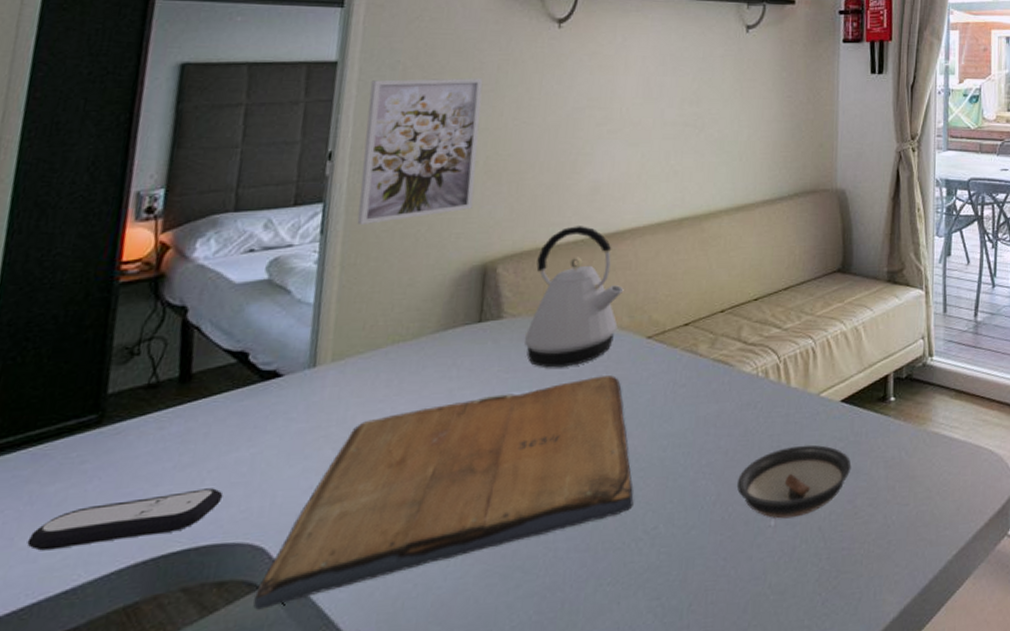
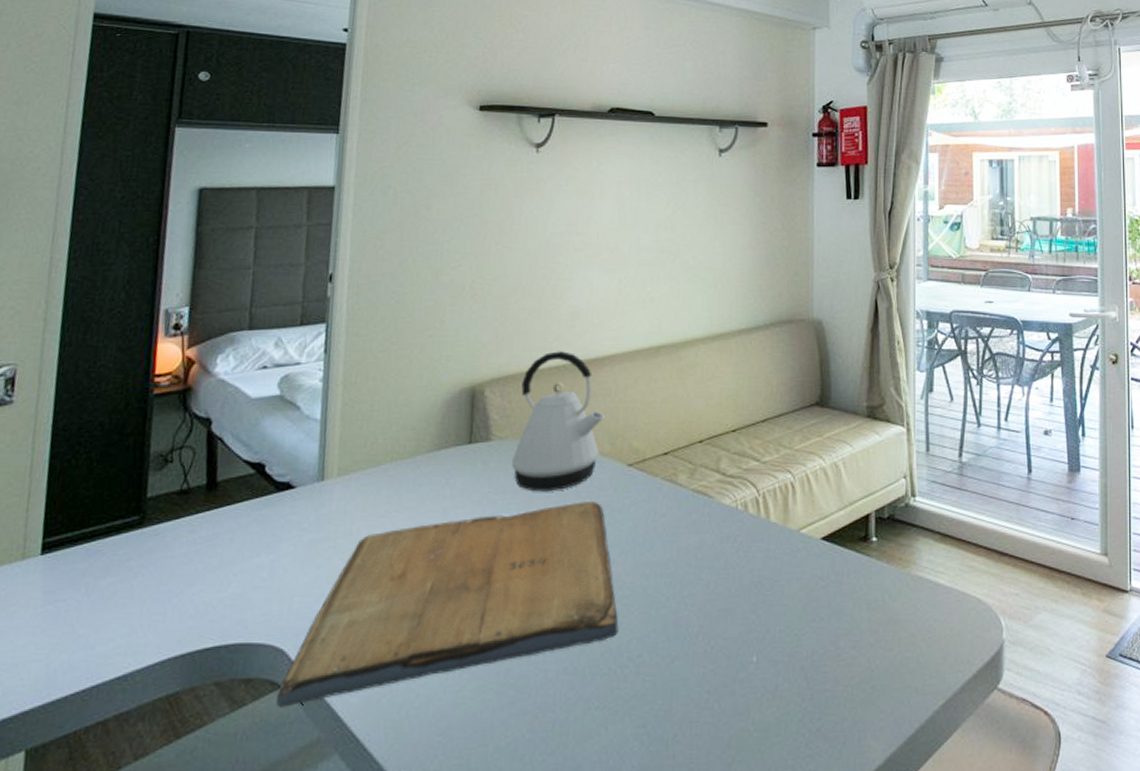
remote control: present [27,488,224,551] -> none [85,590,248,639]
wall art: present [357,78,484,224] -> none [356,202,468,345]
saucer: present [736,444,852,519] -> none [718,582,833,655]

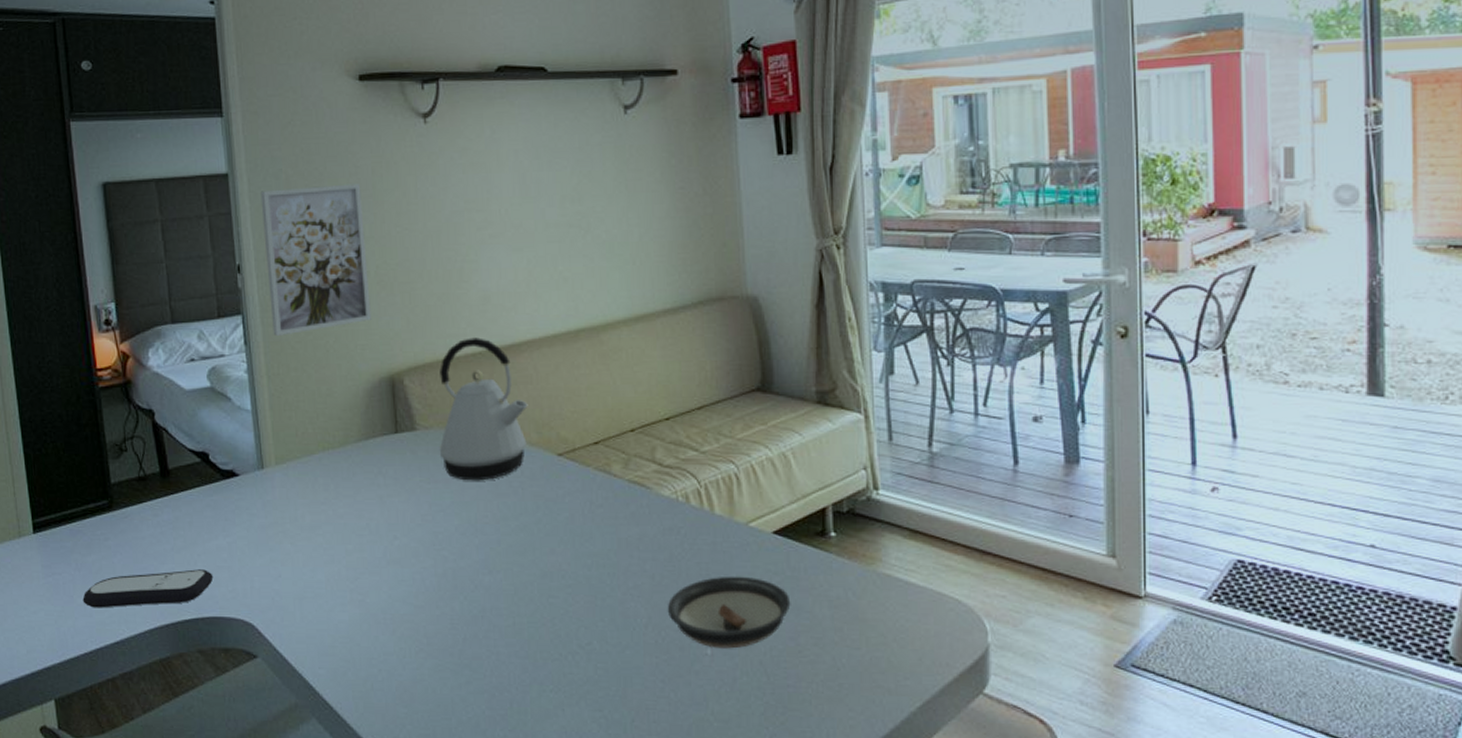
remote control: none [85,590,248,639] -> present [82,569,214,608]
religious icon: present [275,502,619,708] -> none [253,491,565,675]
wall art: none [356,202,468,345] -> present [260,184,371,336]
saucer: none [718,582,833,655] -> present [667,576,791,649]

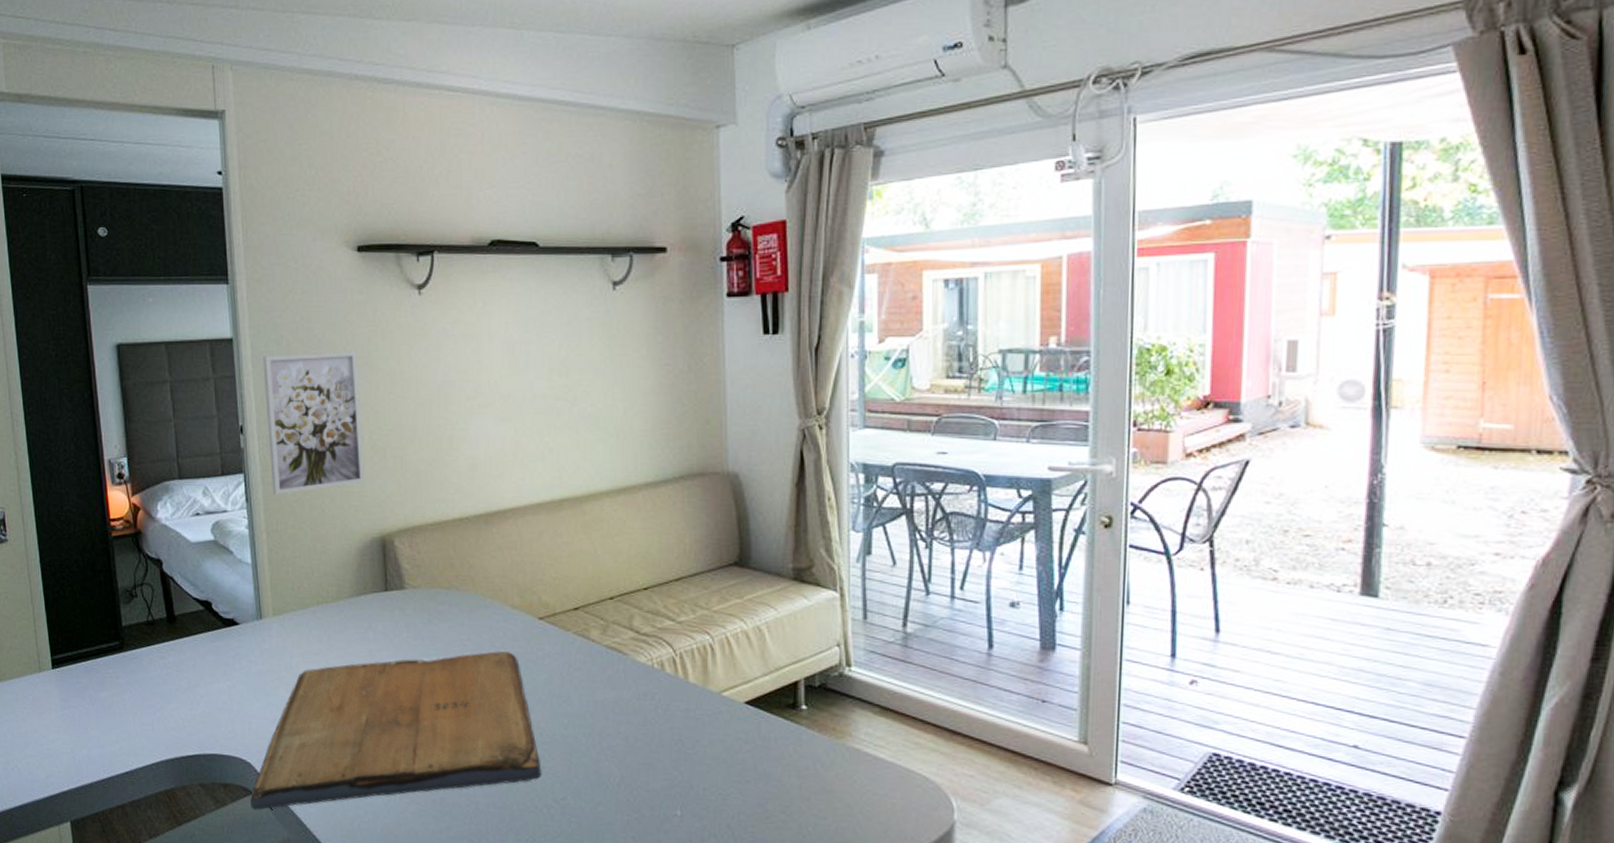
remote control: present [82,569,214,608] -> none [96,709,215,741]
religious icon: none [253,491,565,675] -> present [249,651,542,810]
kettle: present [439,337,528,481] -> none [426,503,512,640]
saucer: present [667,576,791,649] -> none [639,742,760,811]

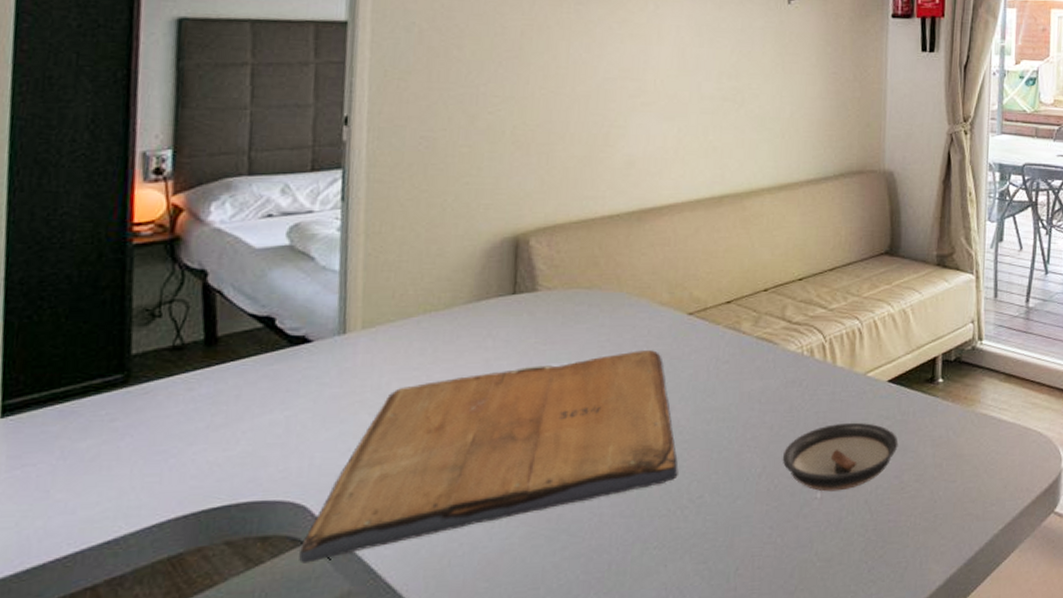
wall art: present [262,351,365,494] -> none [379,42,506,192]
saucer: none [639,742,760,811] -> present [782,422,899,492]

